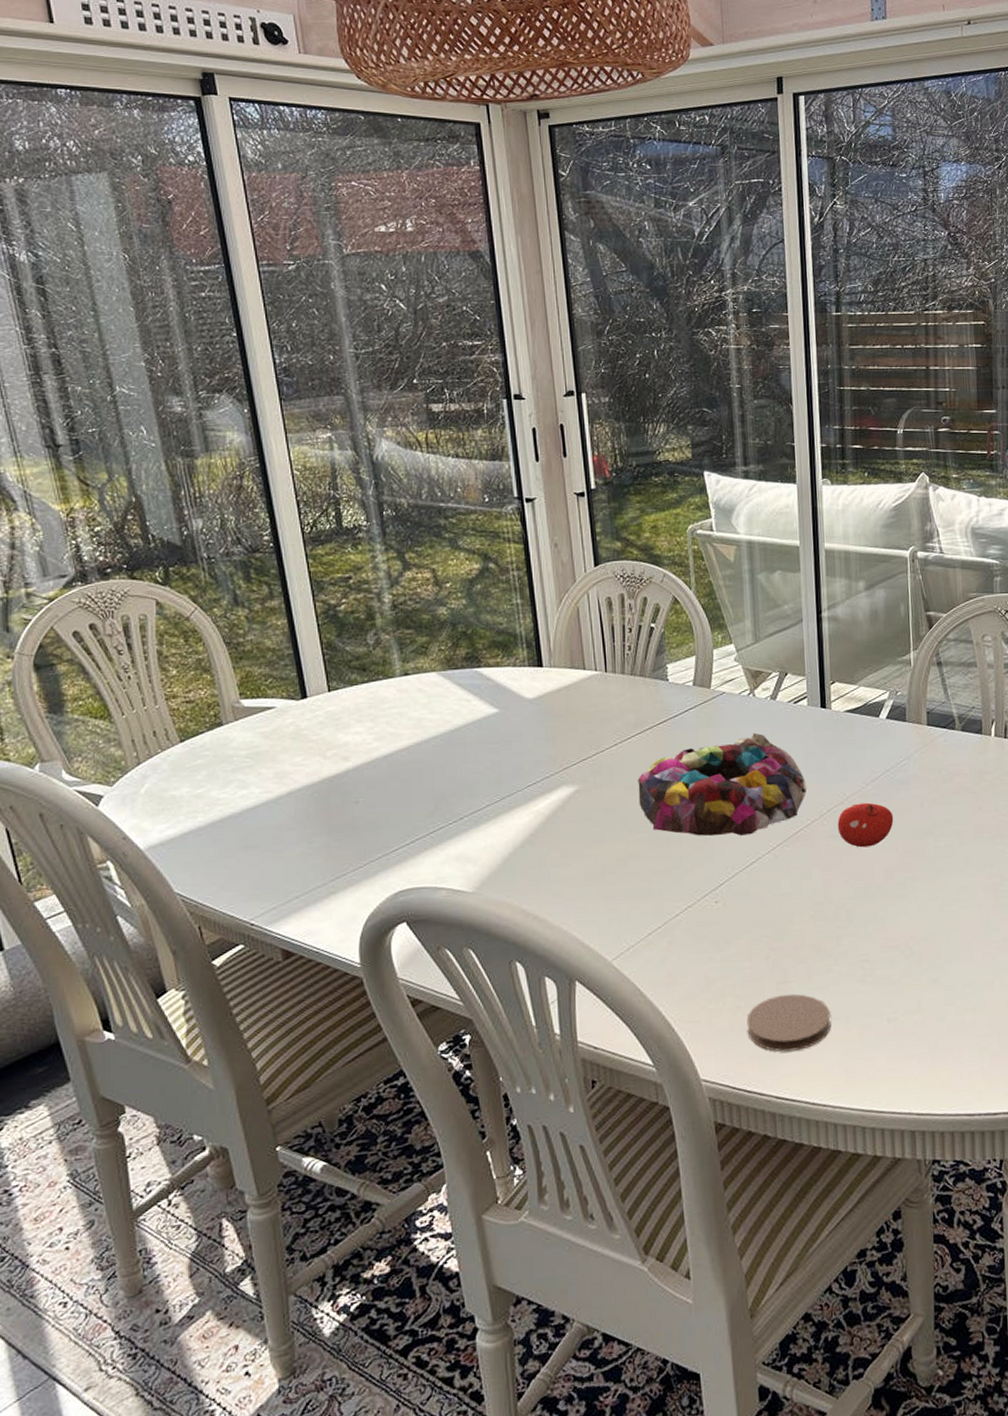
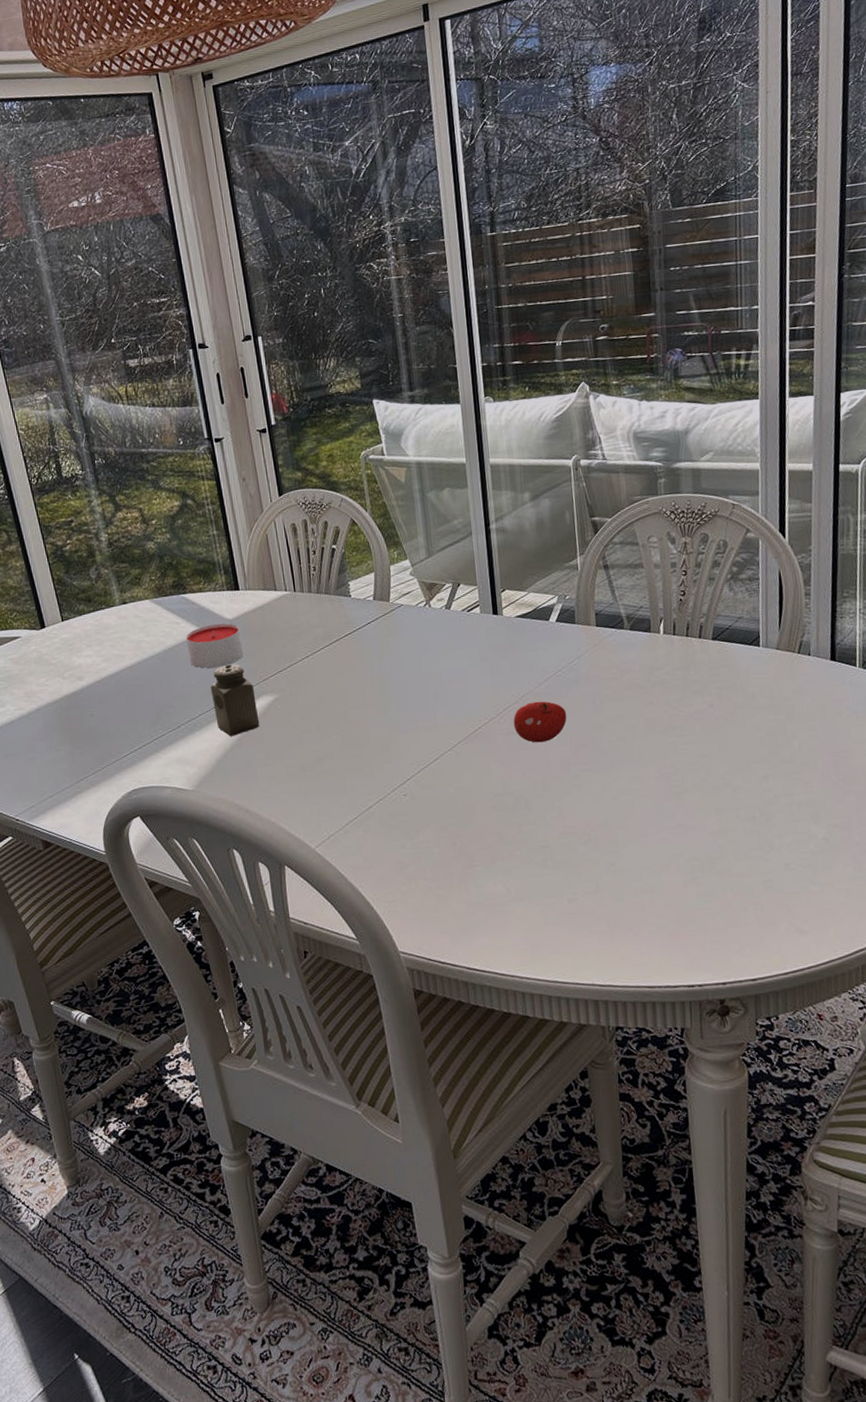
candle: none [477,703,543,753] -> present [186,623,244,668]
salt shaker: none [501,749,557,832] -> present [210,664,260,737]
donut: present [638,732,807,836] -> none [328,640,483,736]
coaster: present [746,993,831,1052] -> none [437,876,516,928]

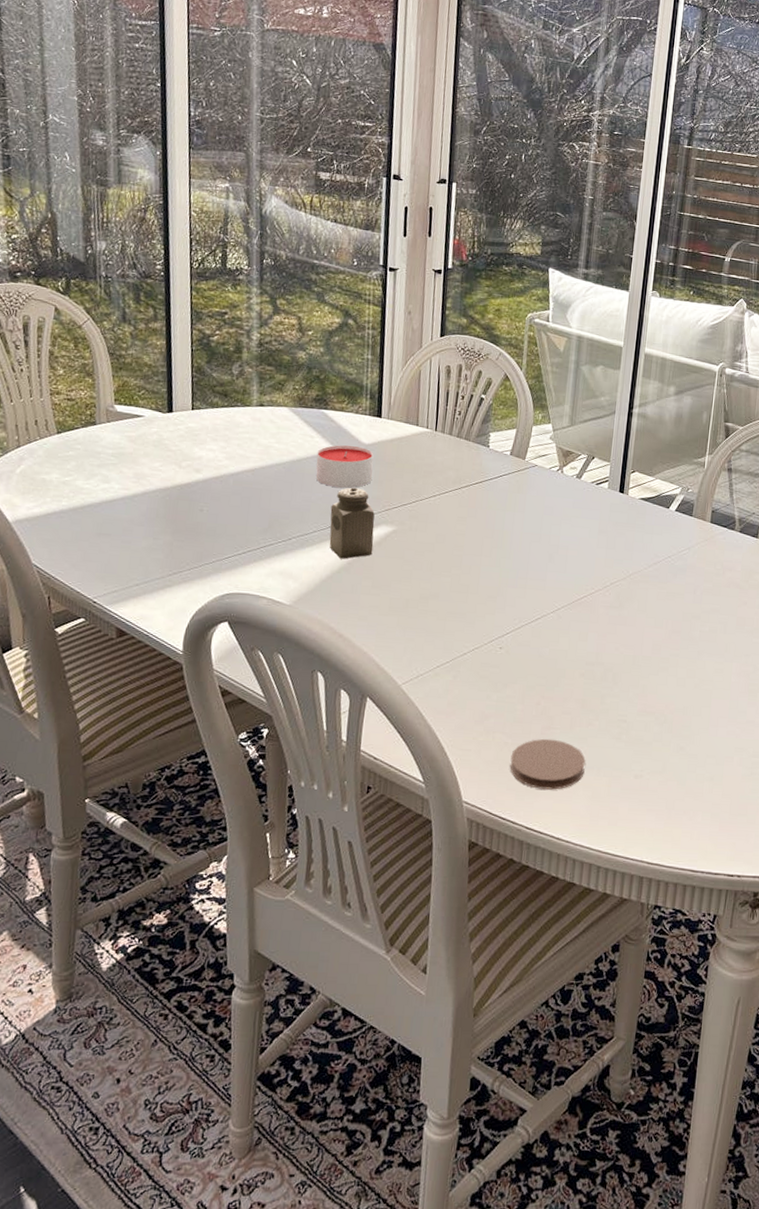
coaster: none [437,876,516,928] -> present [510,738,586,790]
fruit: present [513,701,567,743] -> none [617,581,668,622]

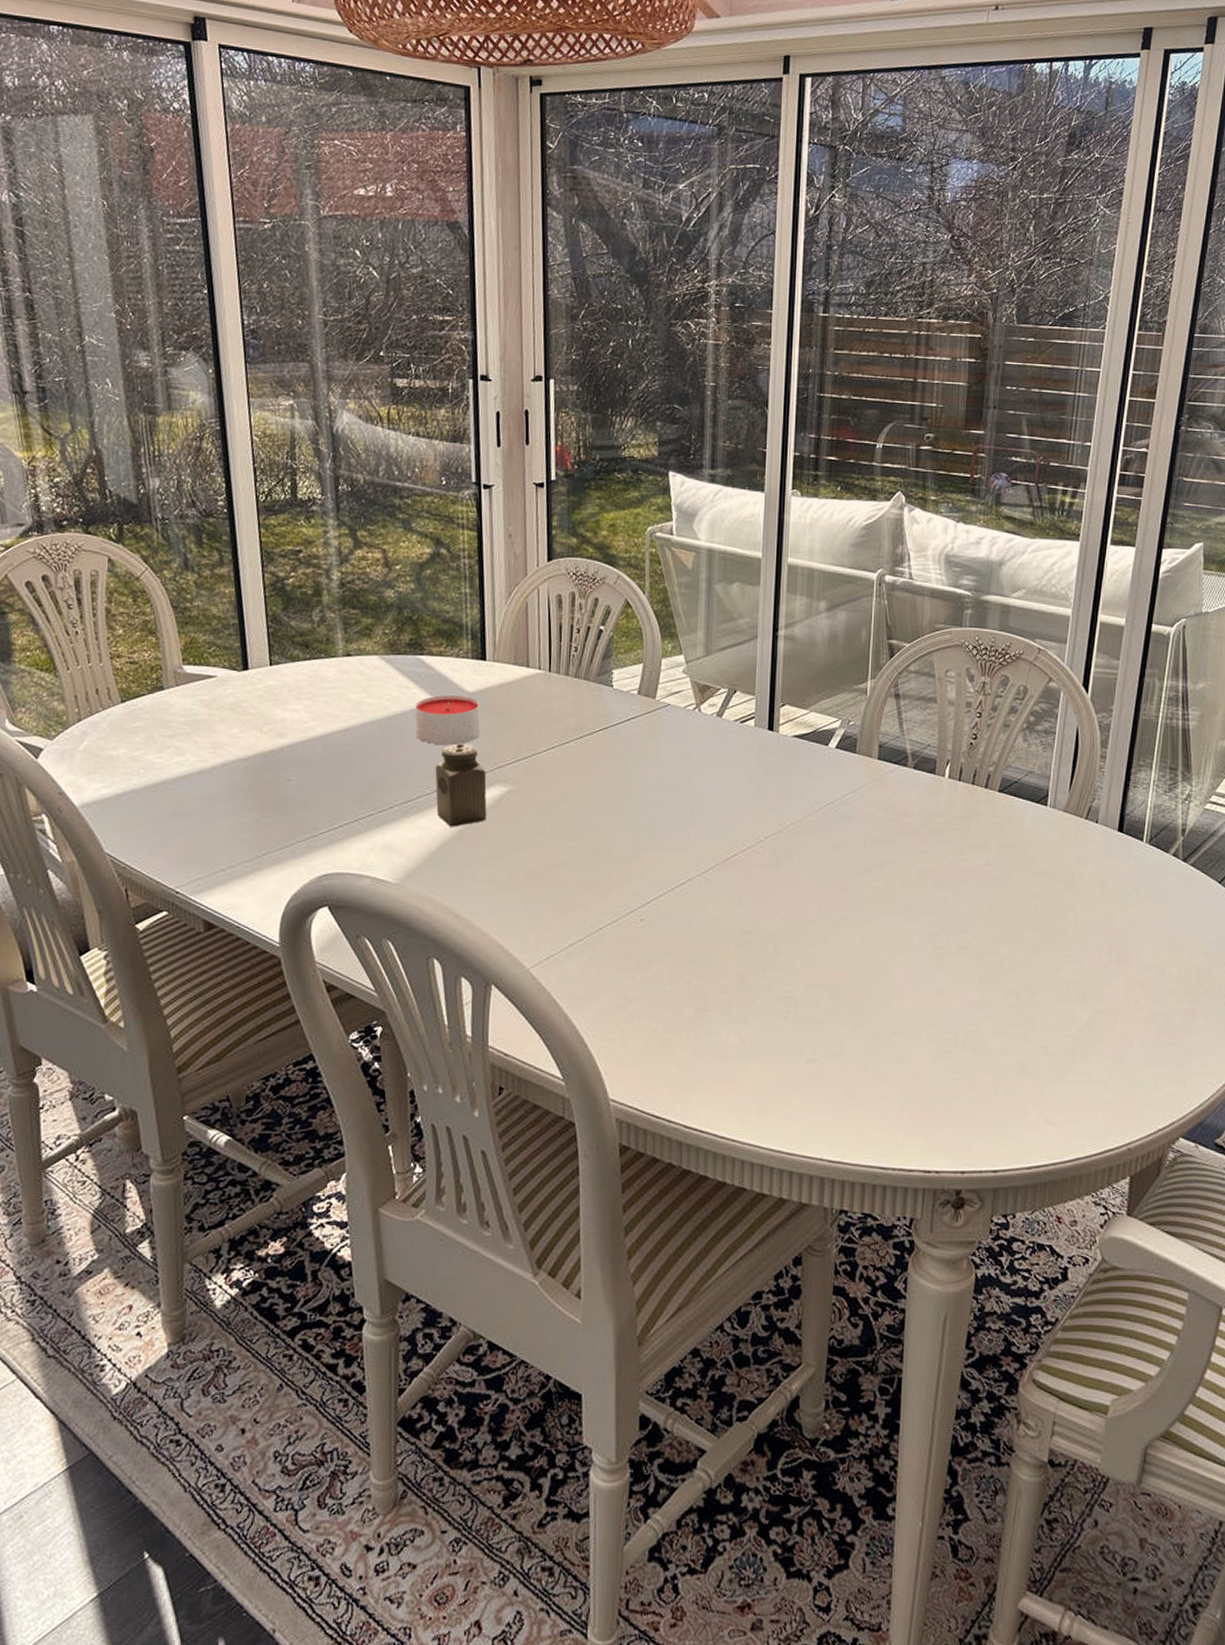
coaster: present [510,738,586,790] -> none [661,1022,749,1081]

